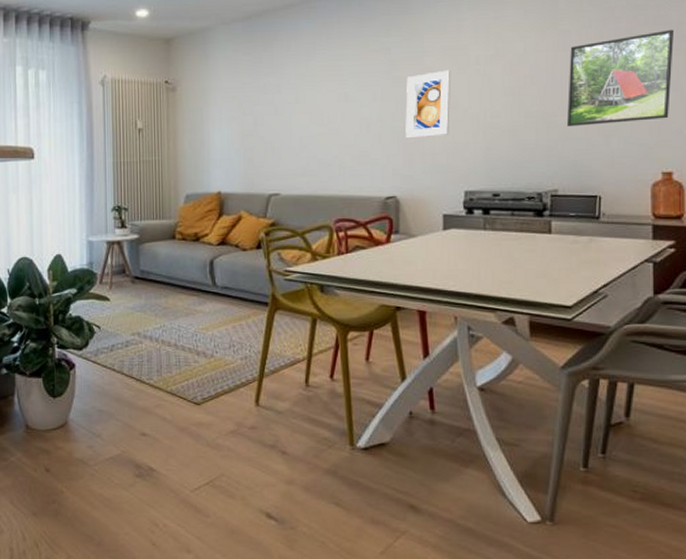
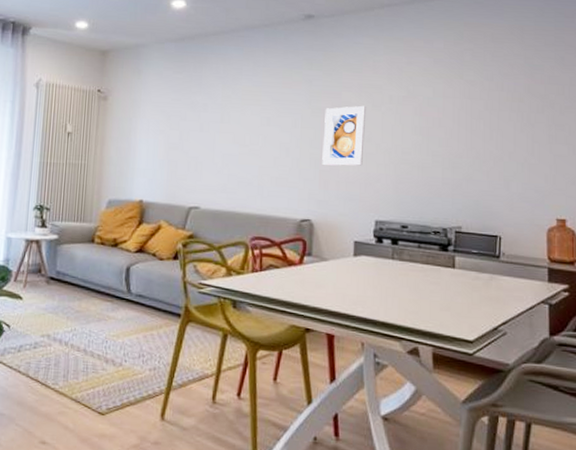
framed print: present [566,29,673,127] -> none [470,89,566,170]

